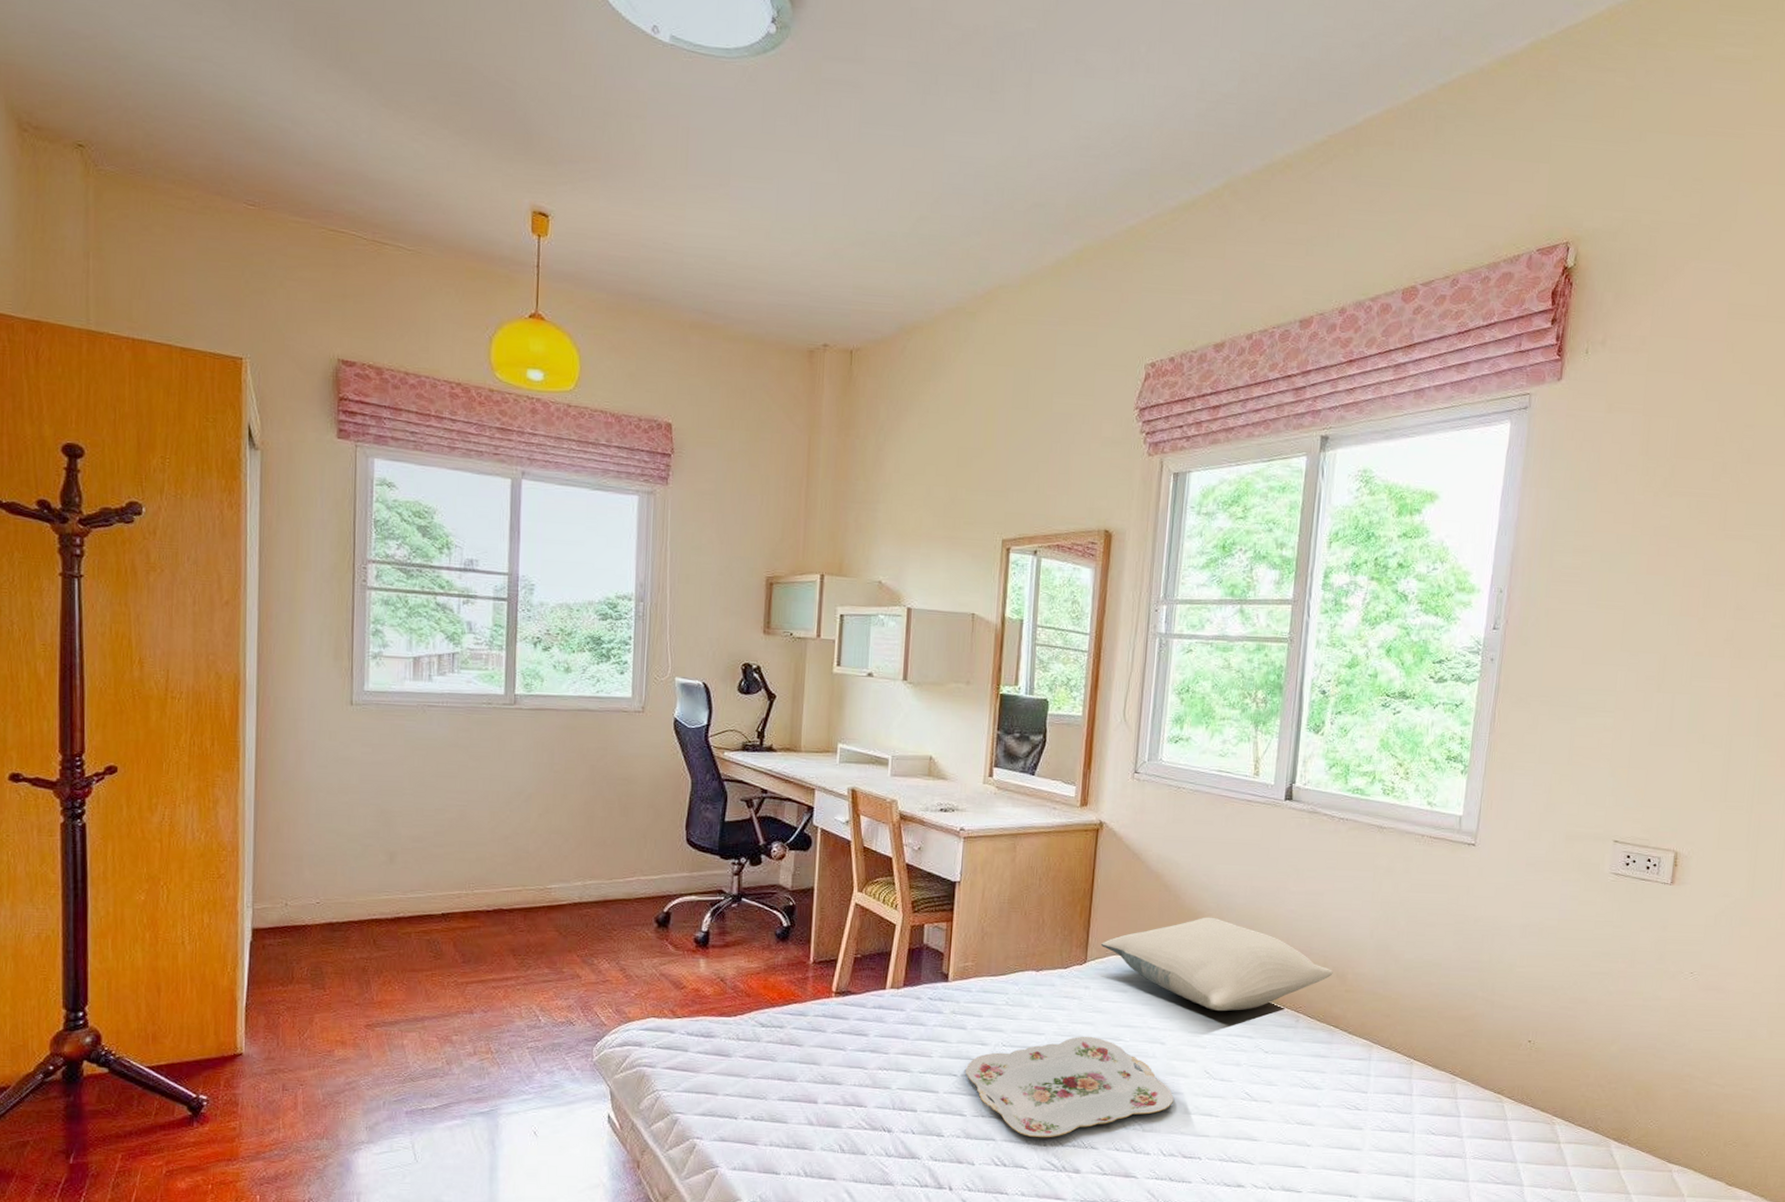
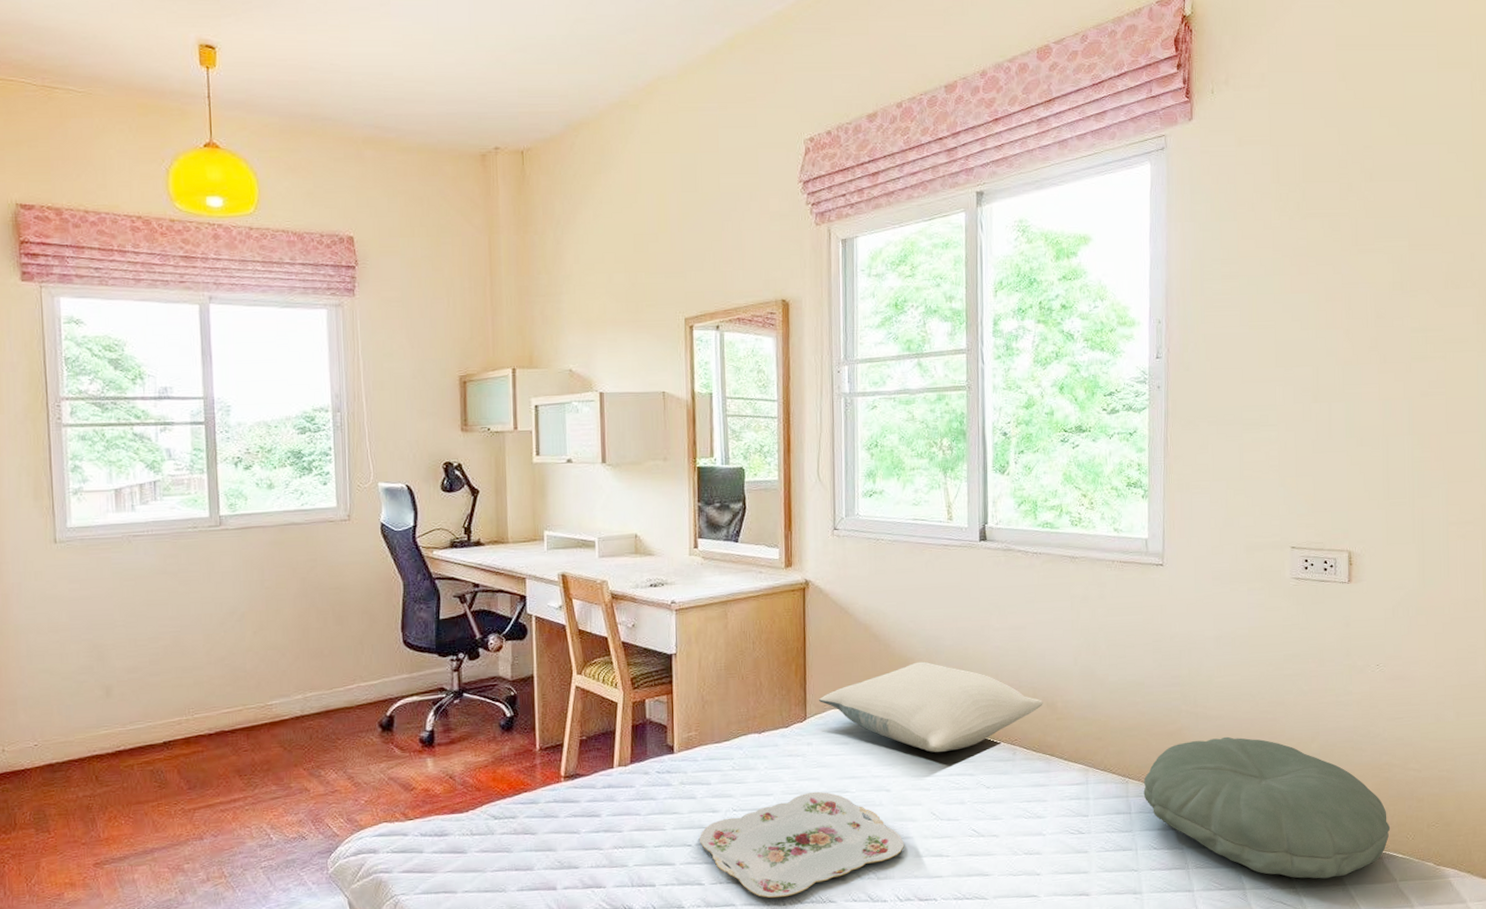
pillow: none [1427,1028,1685,1185] -> present [1143,736,1391,879]

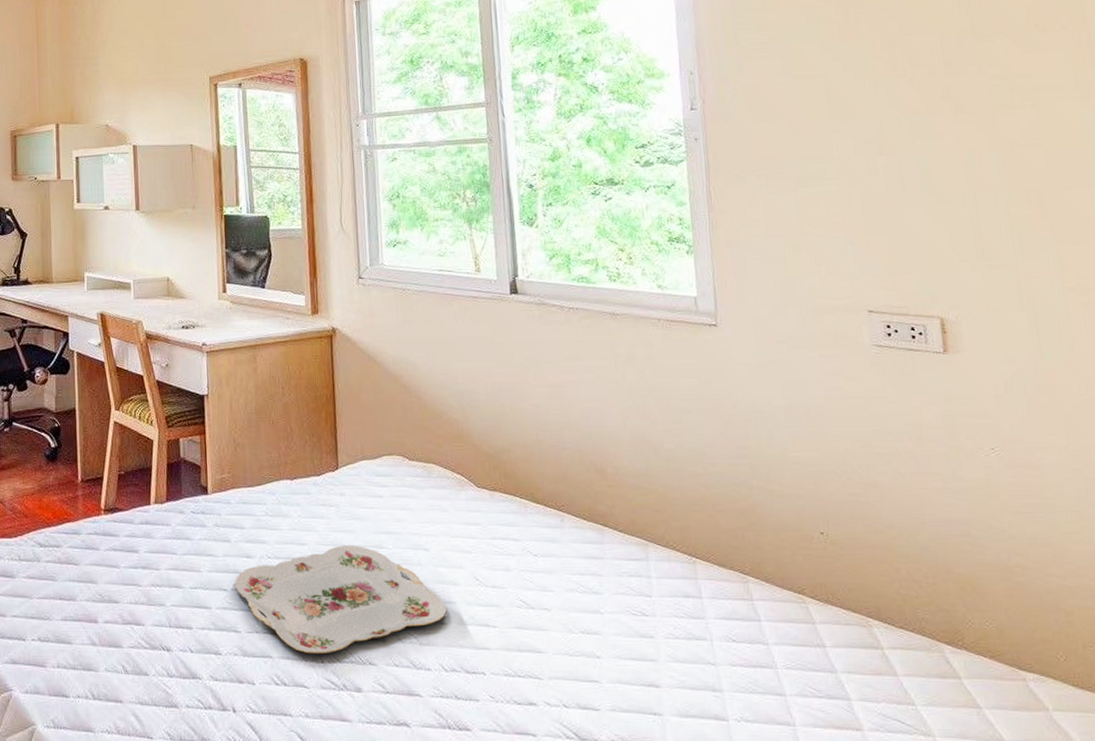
pillow: present [818,661,1043,752] -> none [349,416,591,513]
pillow: present [1143,736,1391,879] -> none [714,519,1033,698]

